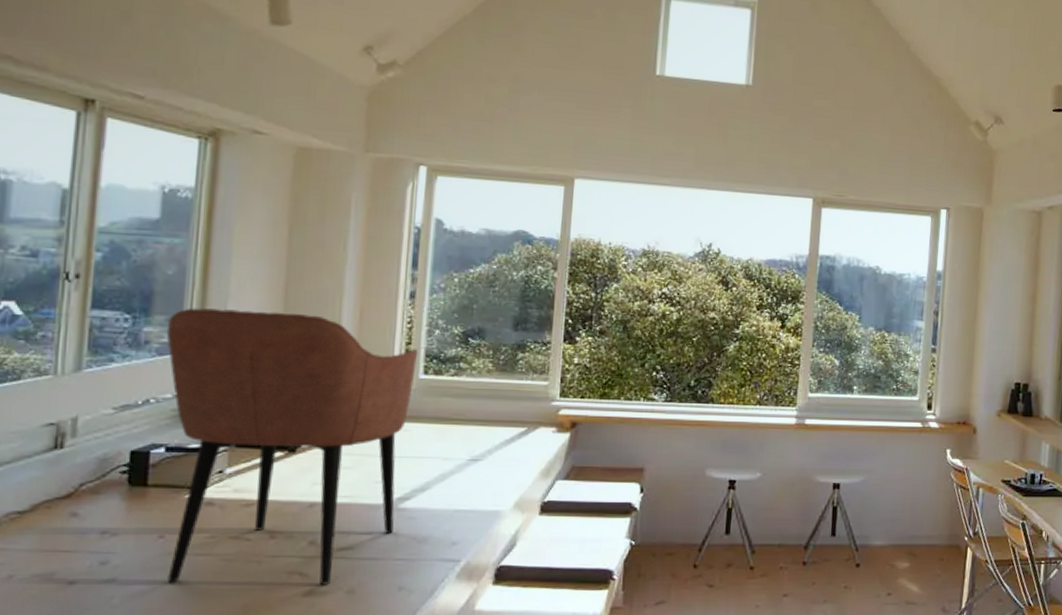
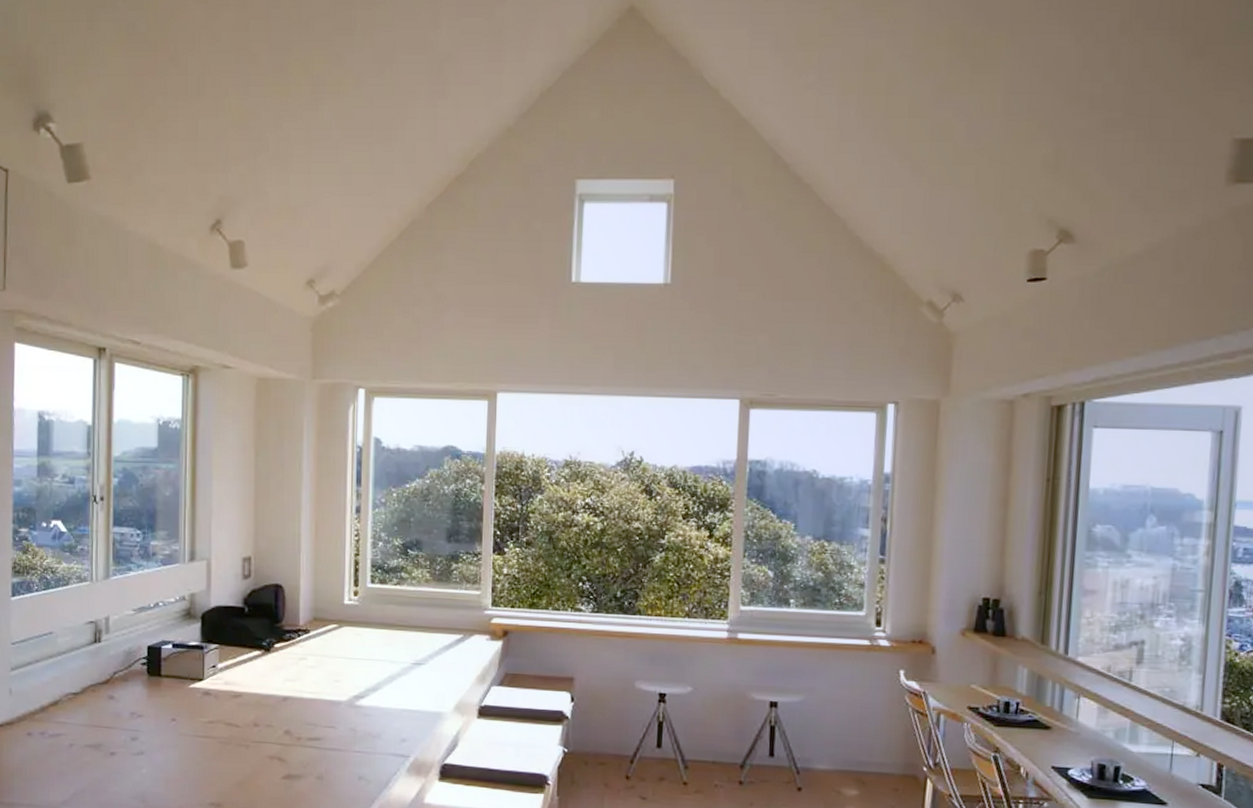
armchair: present [166,308,419,585] -> none [167,524,365,770]

